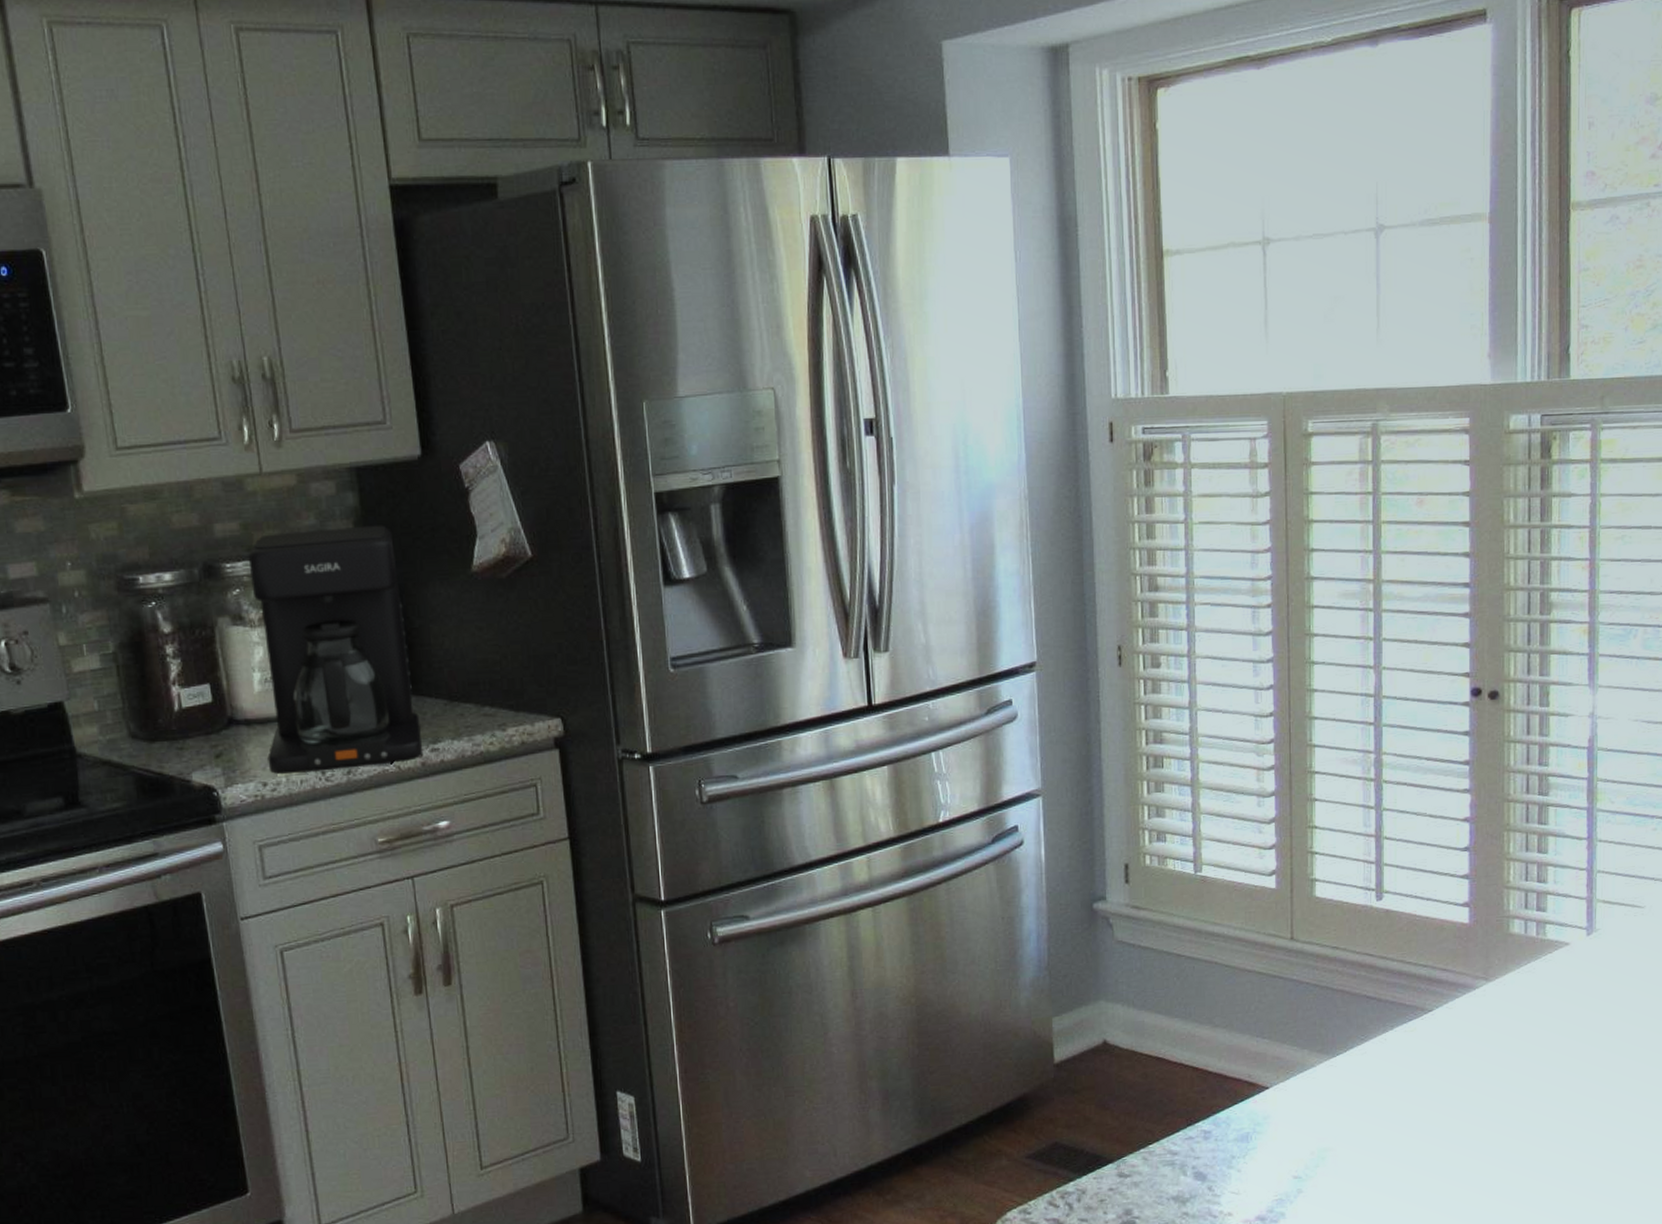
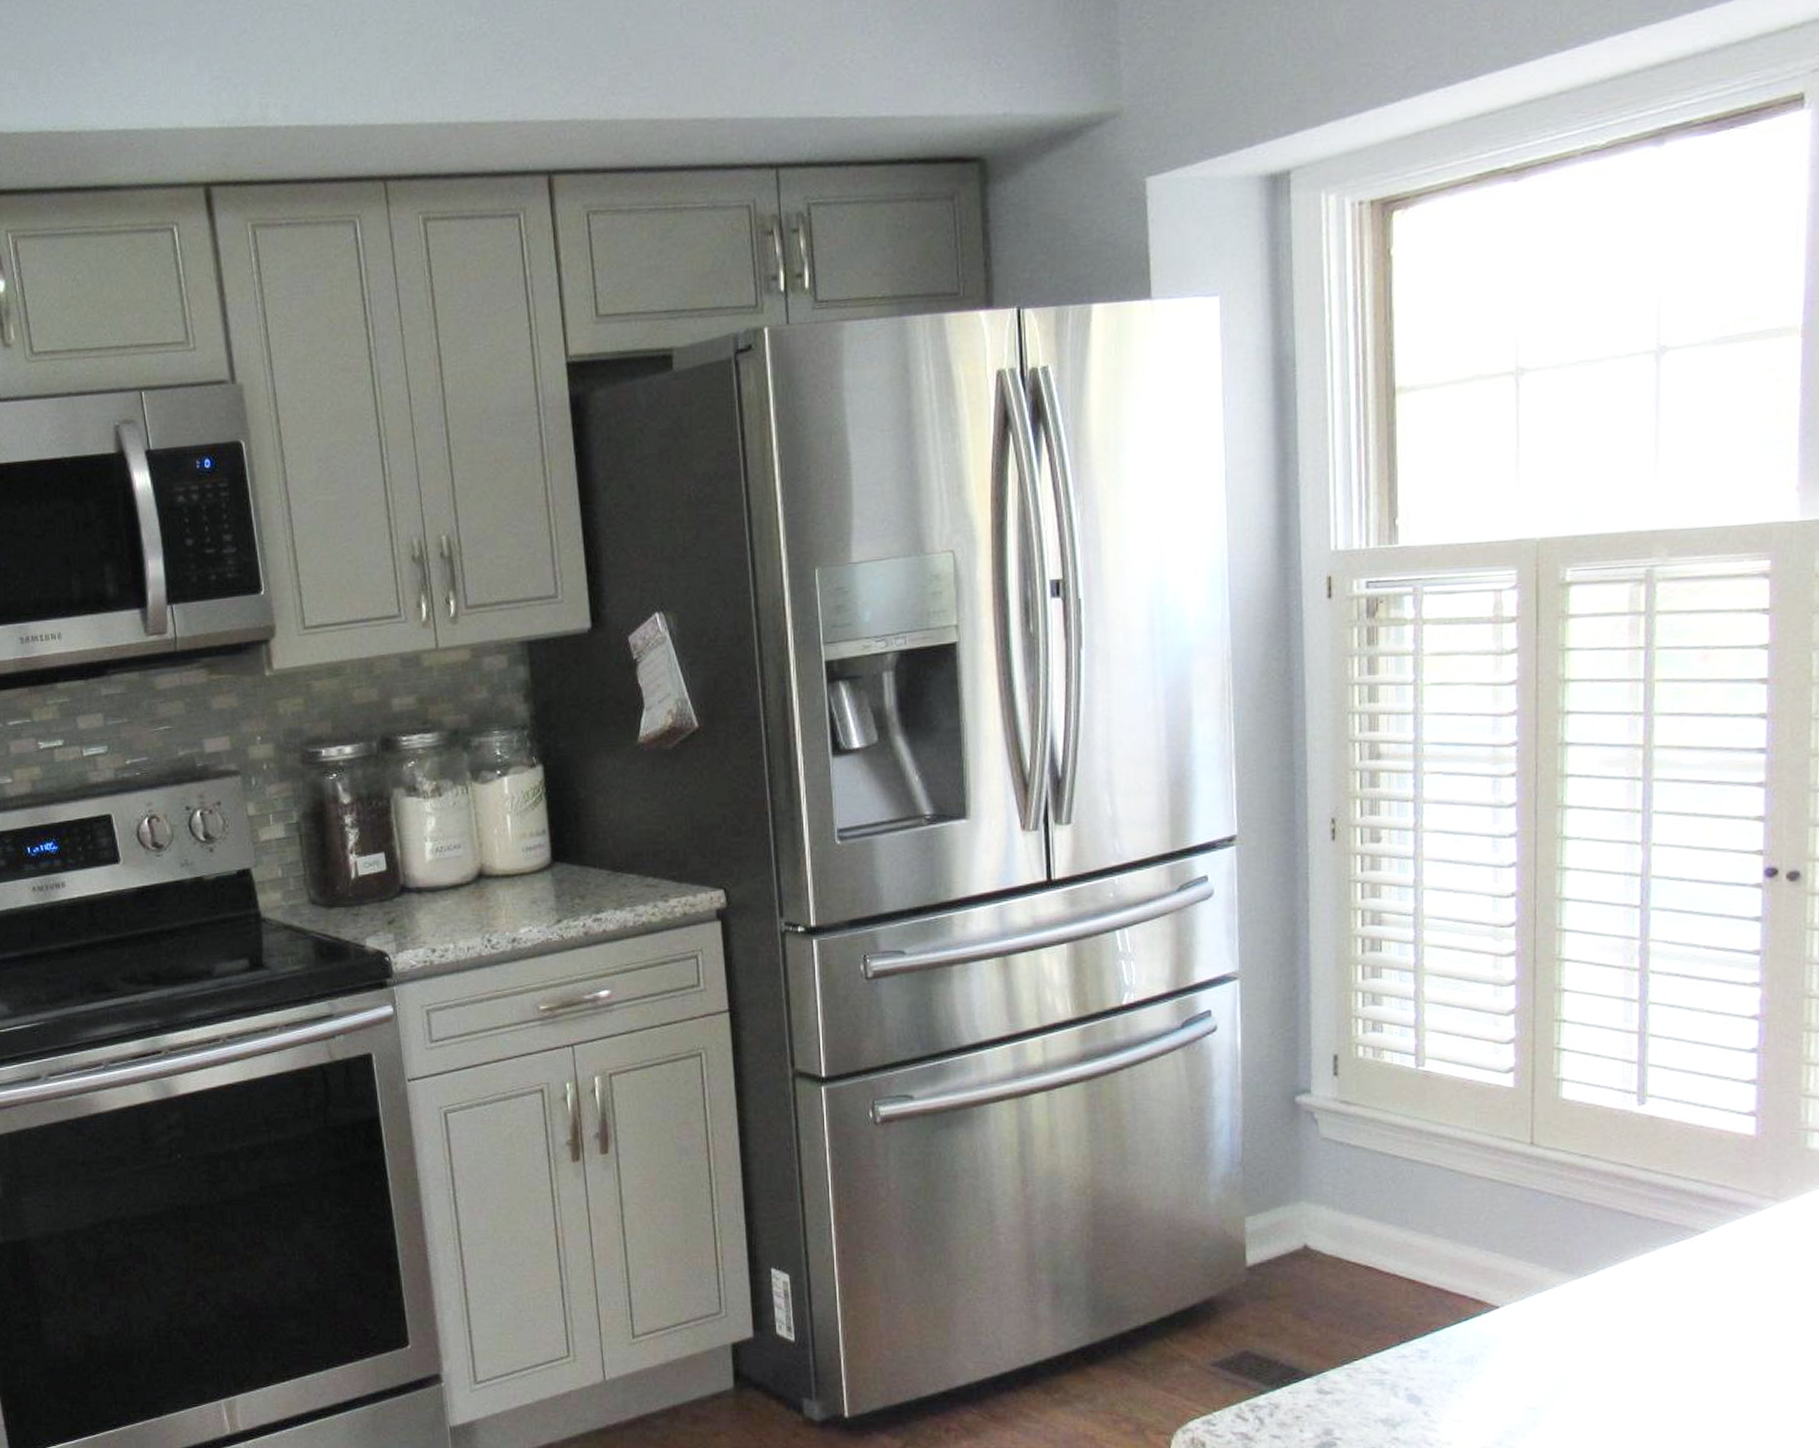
coffee maker: present [248,525,424,775] -> none [423,697,586,942]

